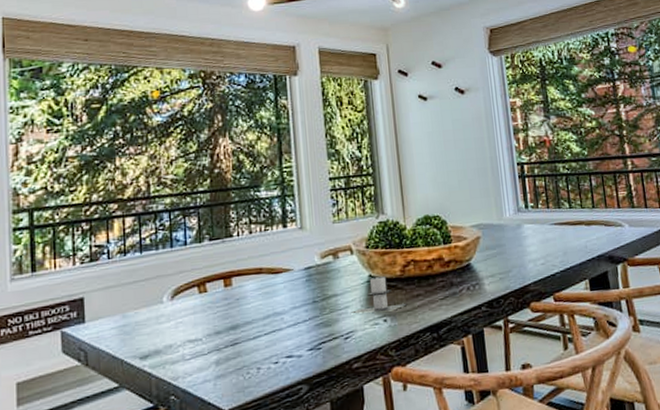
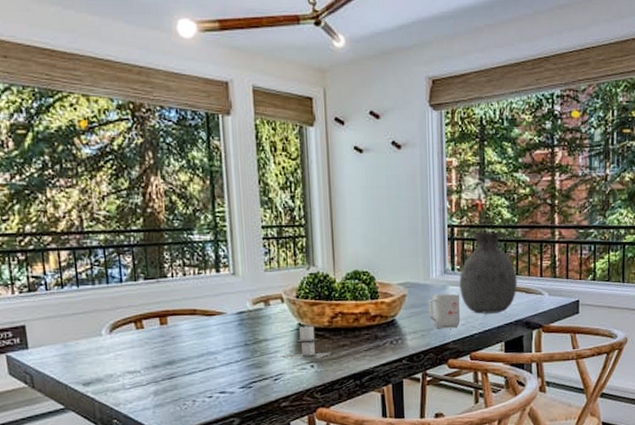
mug: none [503,232,540,271] -> present [428,294,461,329]
vase: none [534,165,596,252] -> present [460,231,517,314]

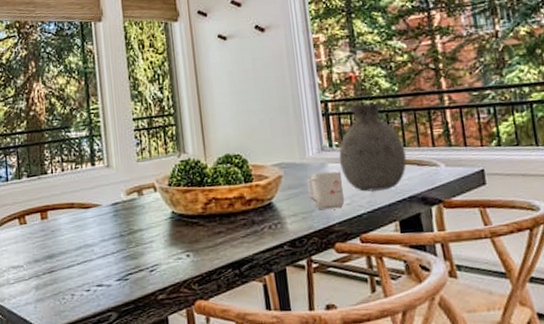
candle: present [279,326,333,359] -> none [154,213,208,248]

